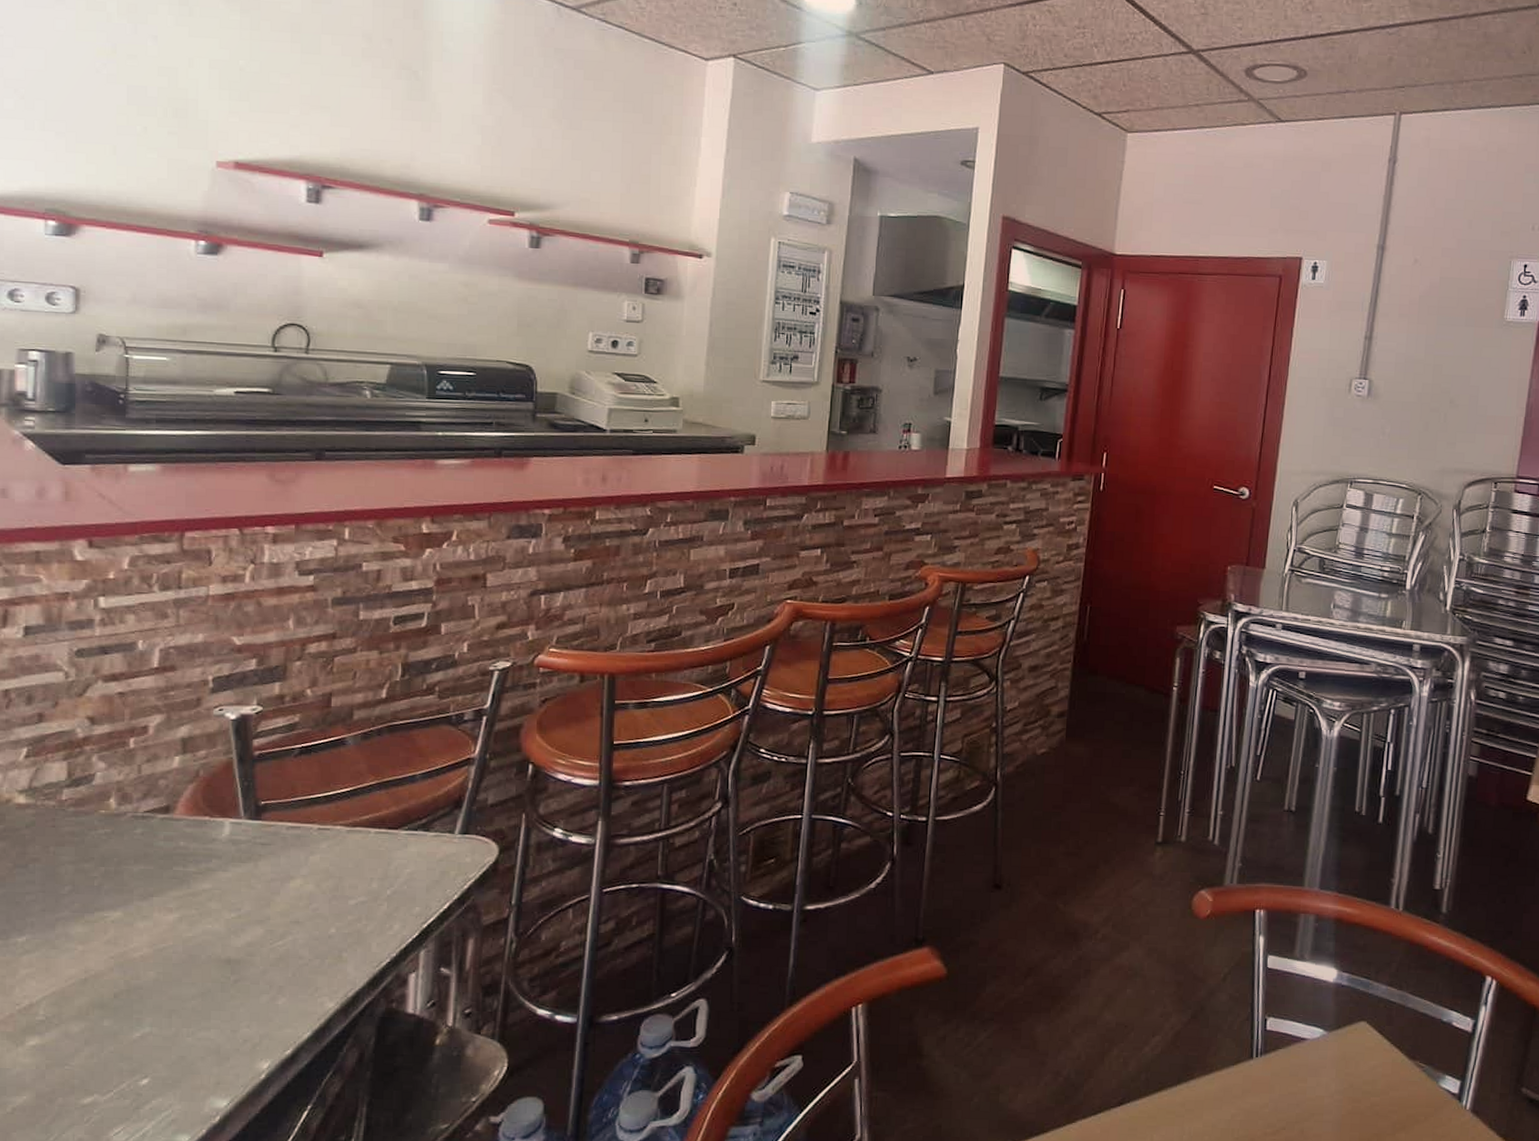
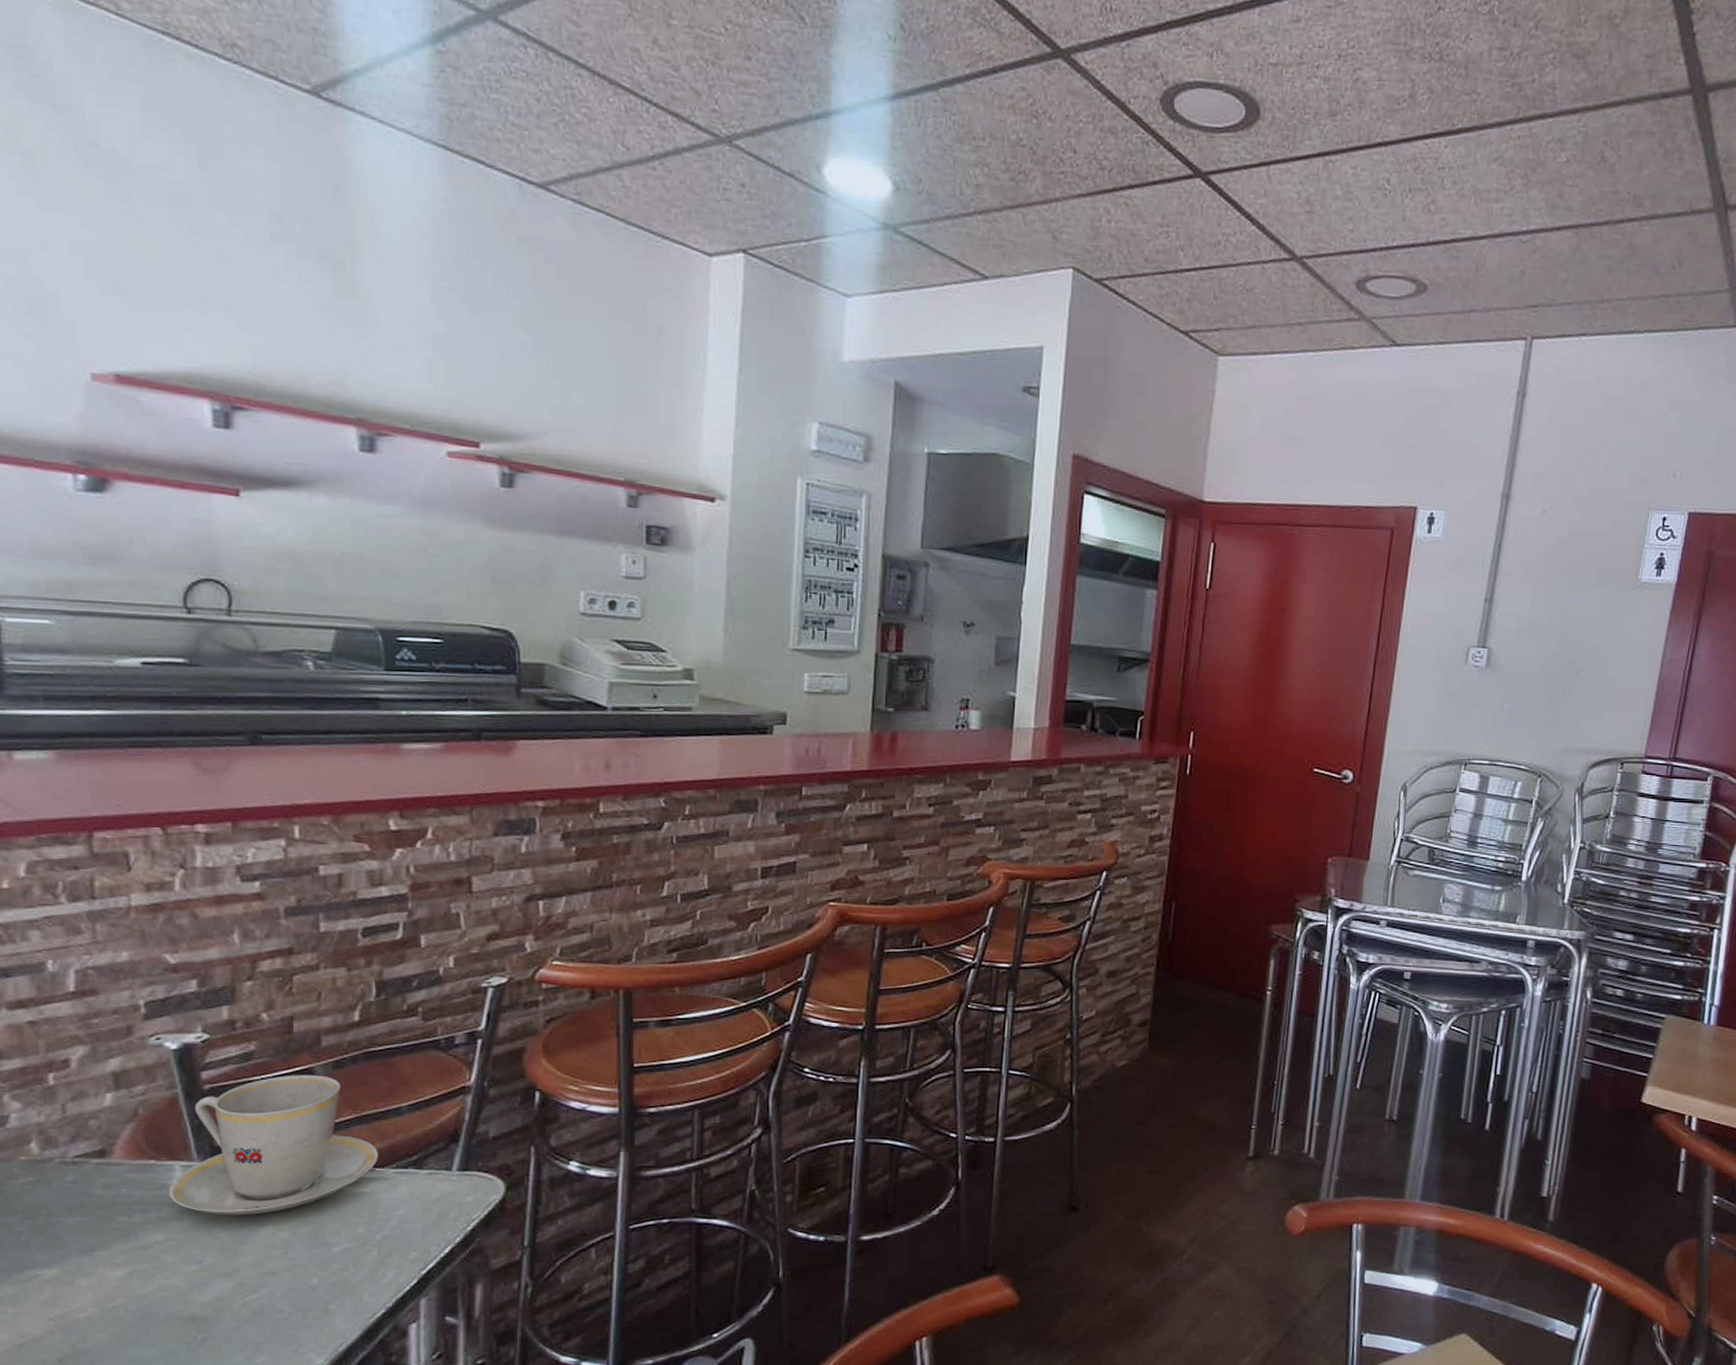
teacup: none [218,744,395,869] -> present [169,1075,379,1216]

